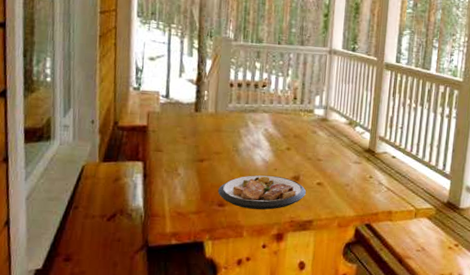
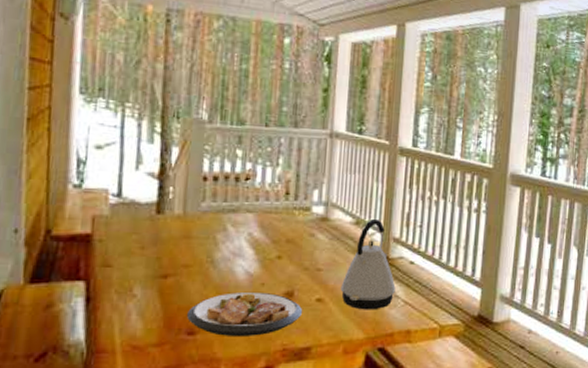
kettle: none [336,121,380,194] -> present [340,219,396,310]

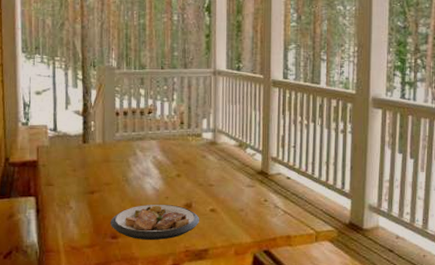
kettle: present [340,219,396,310] -> none [229,142,276,219]

